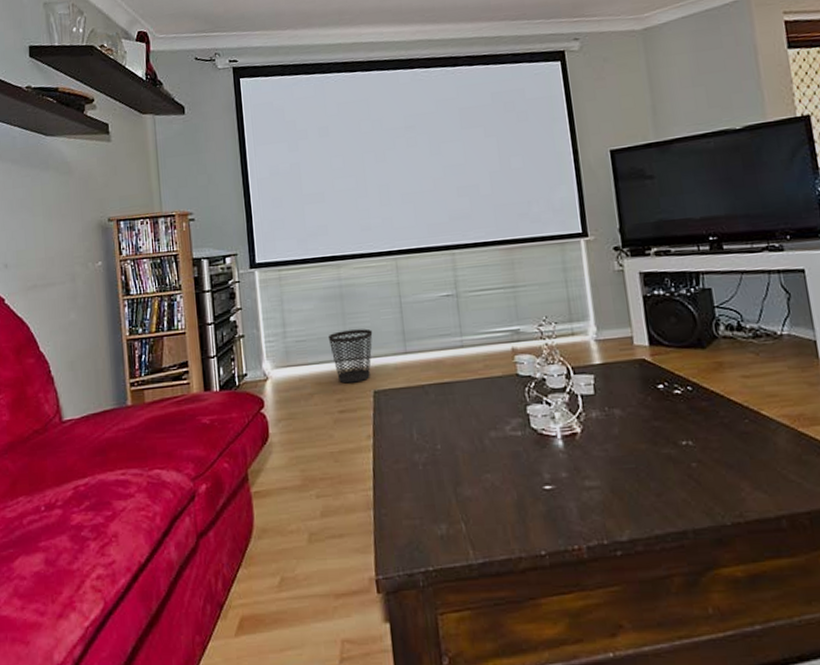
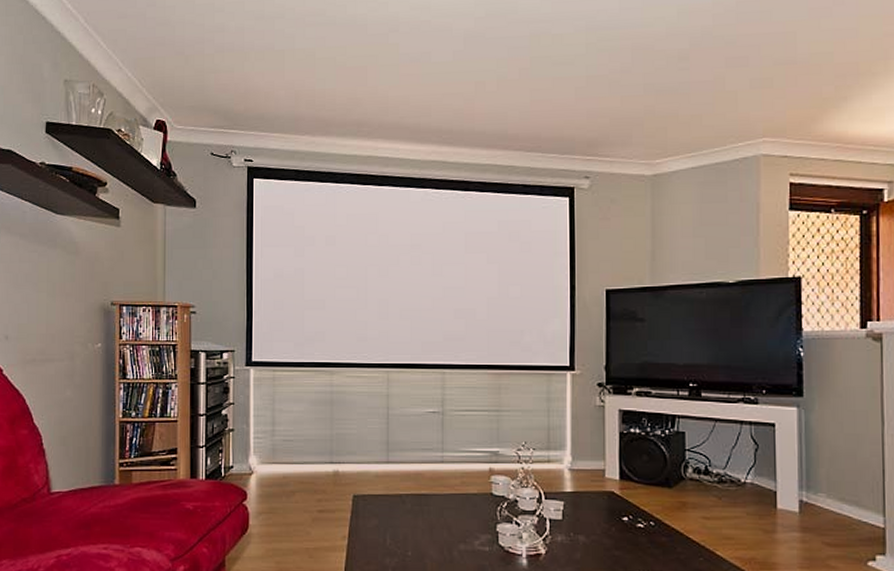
wastebasket: present [328,329,373,384] -> none [314,435,358,486]

